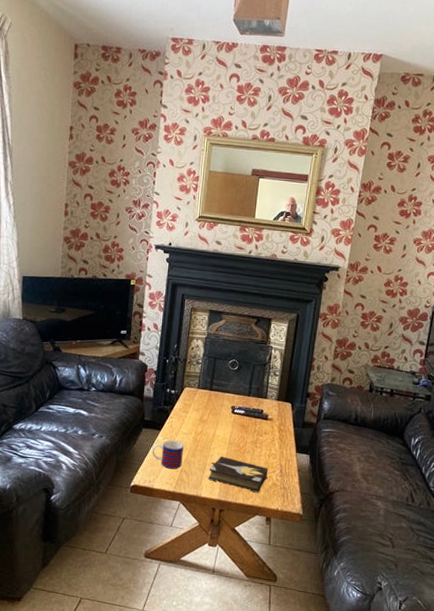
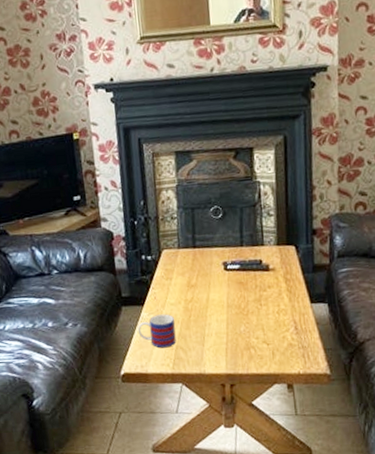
hardback book: present [208,456,269,493] -> none [209,322,282,359]

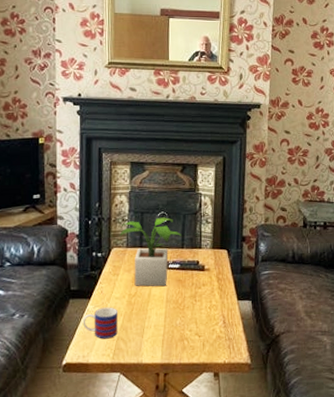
potted plant: none [169,212,240,291] -> present [120,217,182,287]

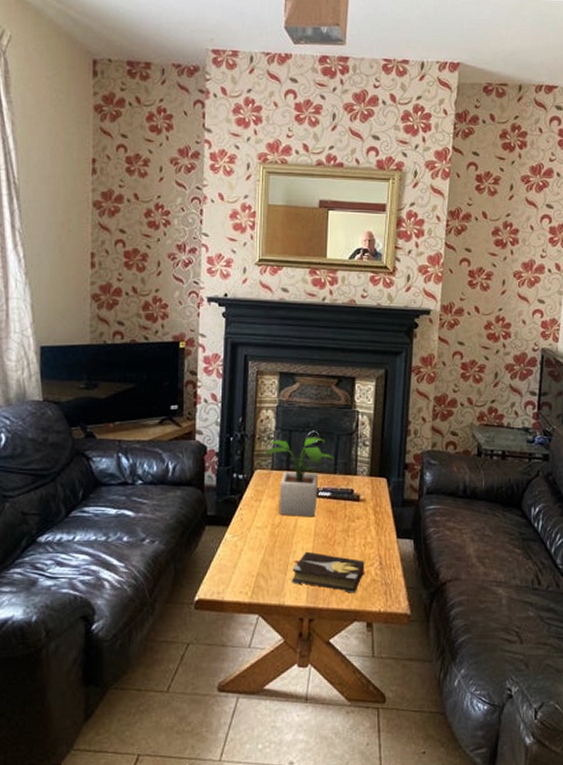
mug: present [82,307,119,339] -> none [219,537,260,574]
hardback book: none [148,316,211,349] -> present [292,551,365,594]

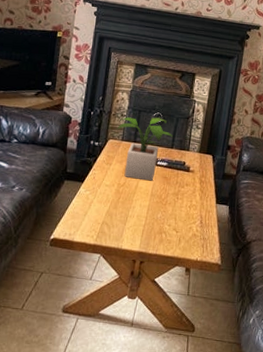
hardback book: present [292,551,365,594] -> none [129,207,189,244]

